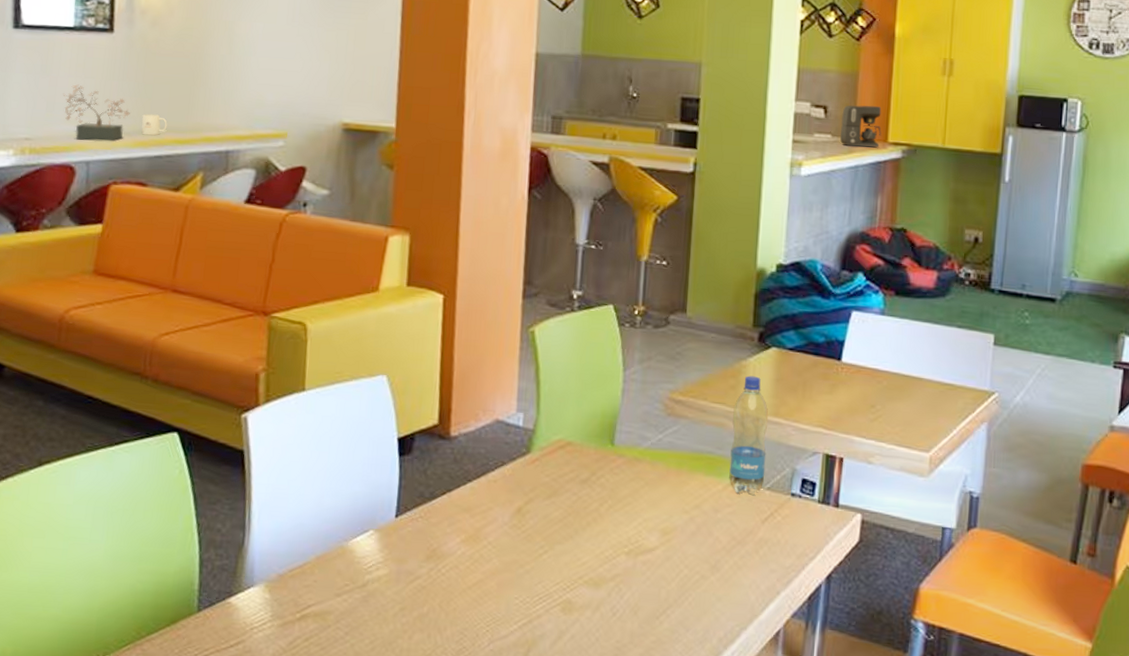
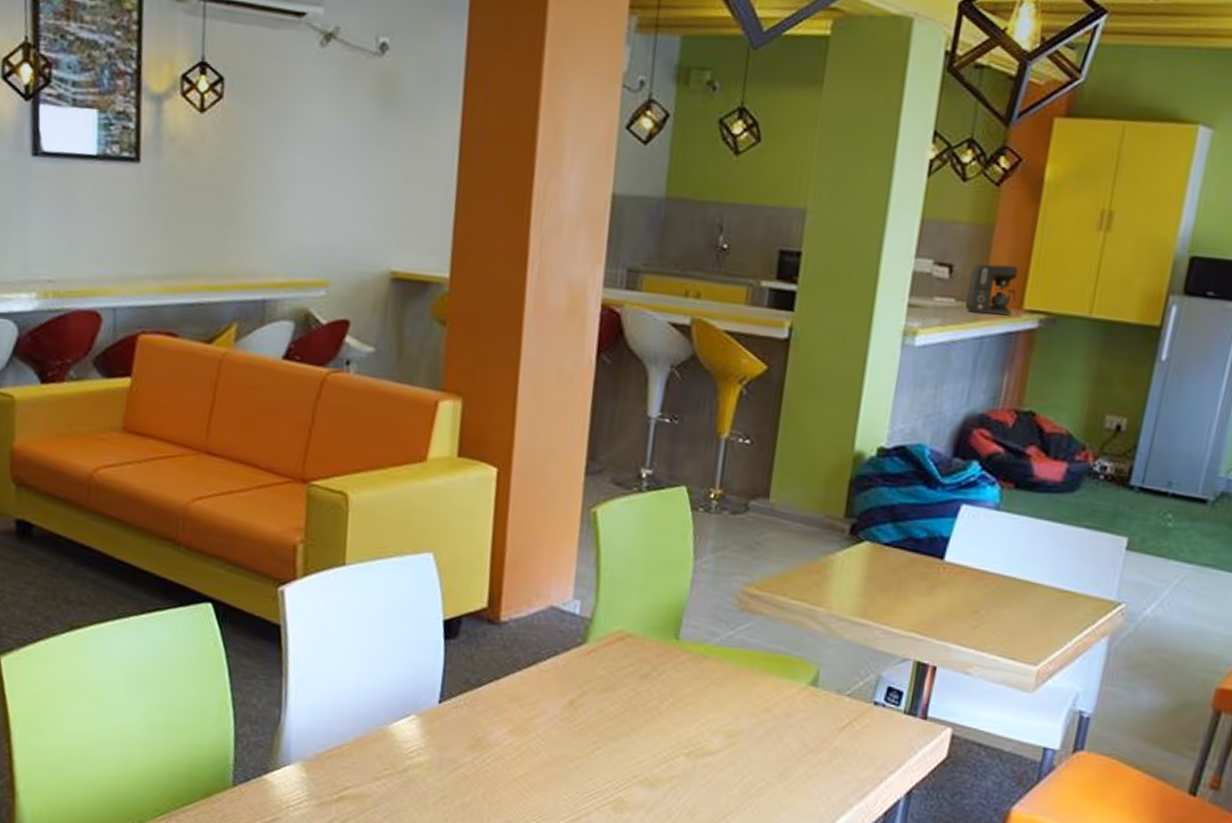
decorative plant: present [63,84,130,142] -> none [86,221,159,287]
mug: present [141,113,168,136] -> none [171,255,199,281]
bottle: present [729,376,769,496] -> none [805,571,855,702]

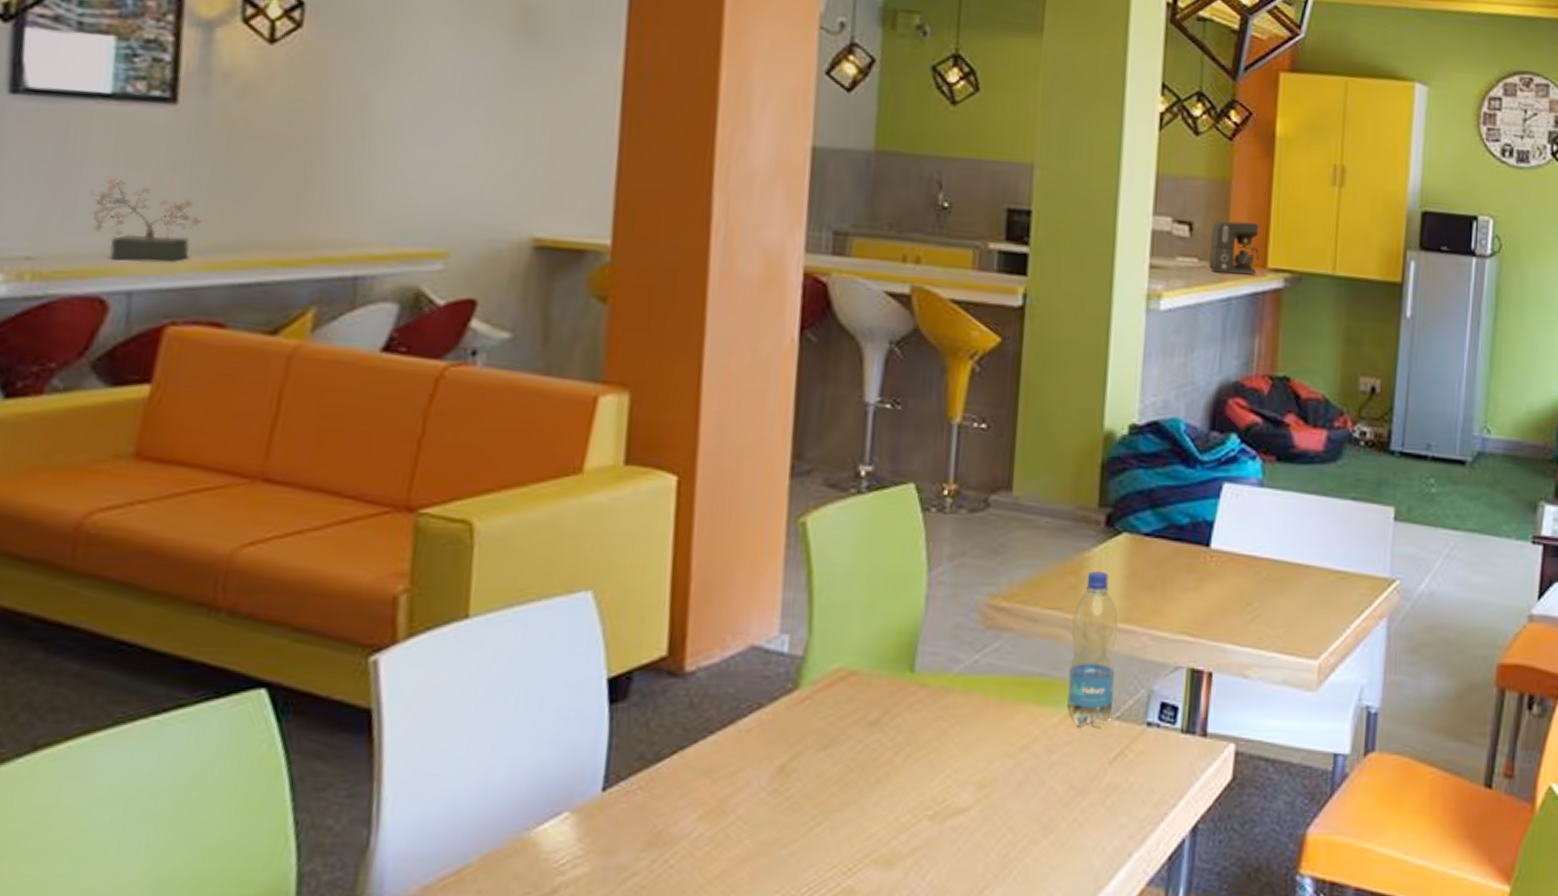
decorative plant: none [86,221,159,287] -> present [90,178,202,264]
bottle: none [805,571,855,702] -> present [1067,571,1119,729]

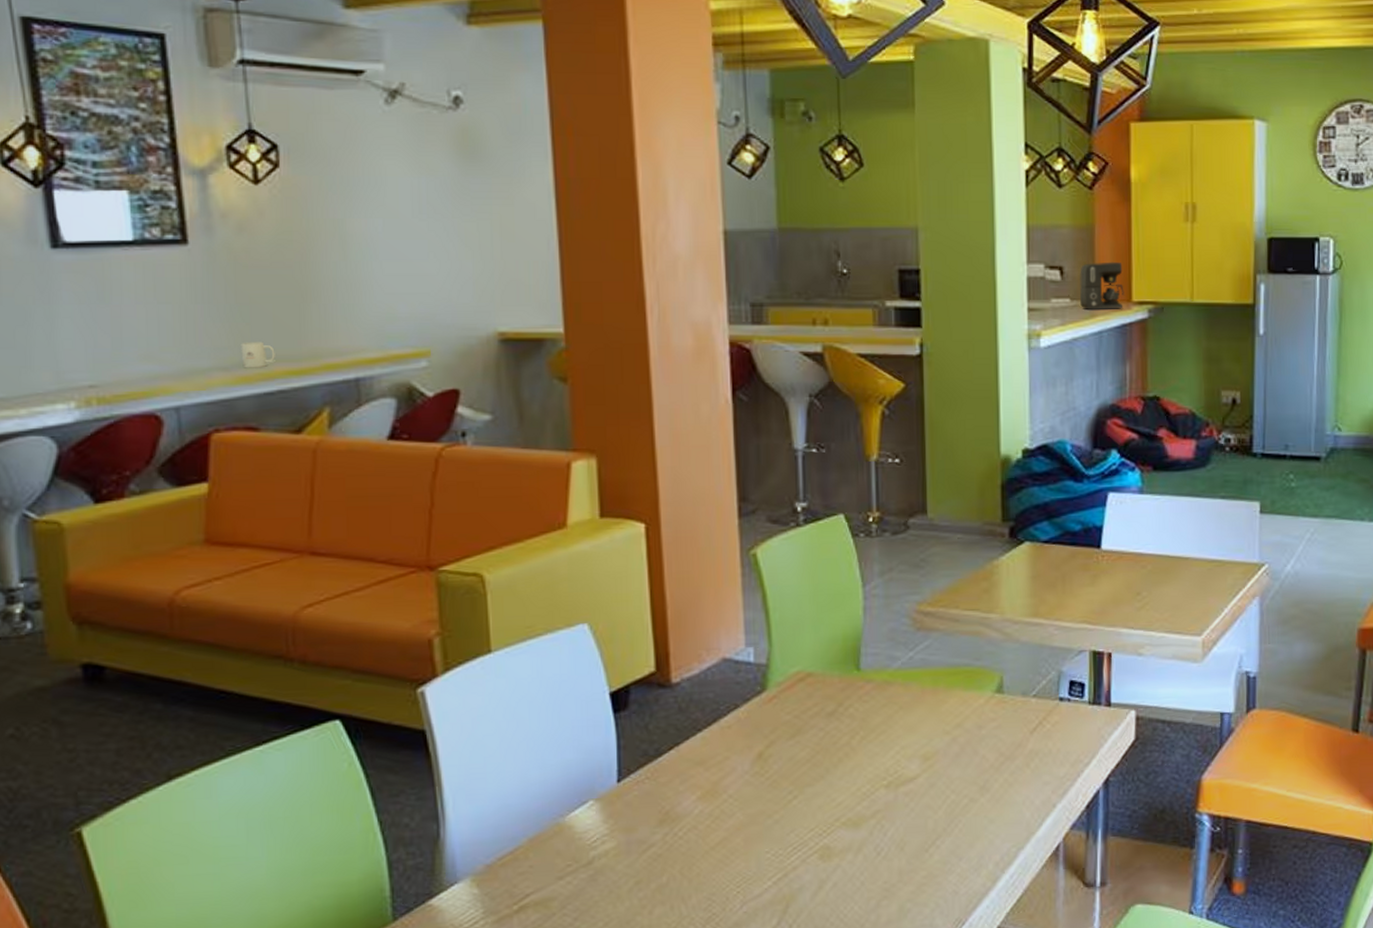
decorative plant: present [90,178,202,264] -> none [131,313,225,383]
mug: none [218,222,261,255] -> present [240,341,275,368]
bottle: present [1067,571,1119,729] -> none [989,576,1030,706]

